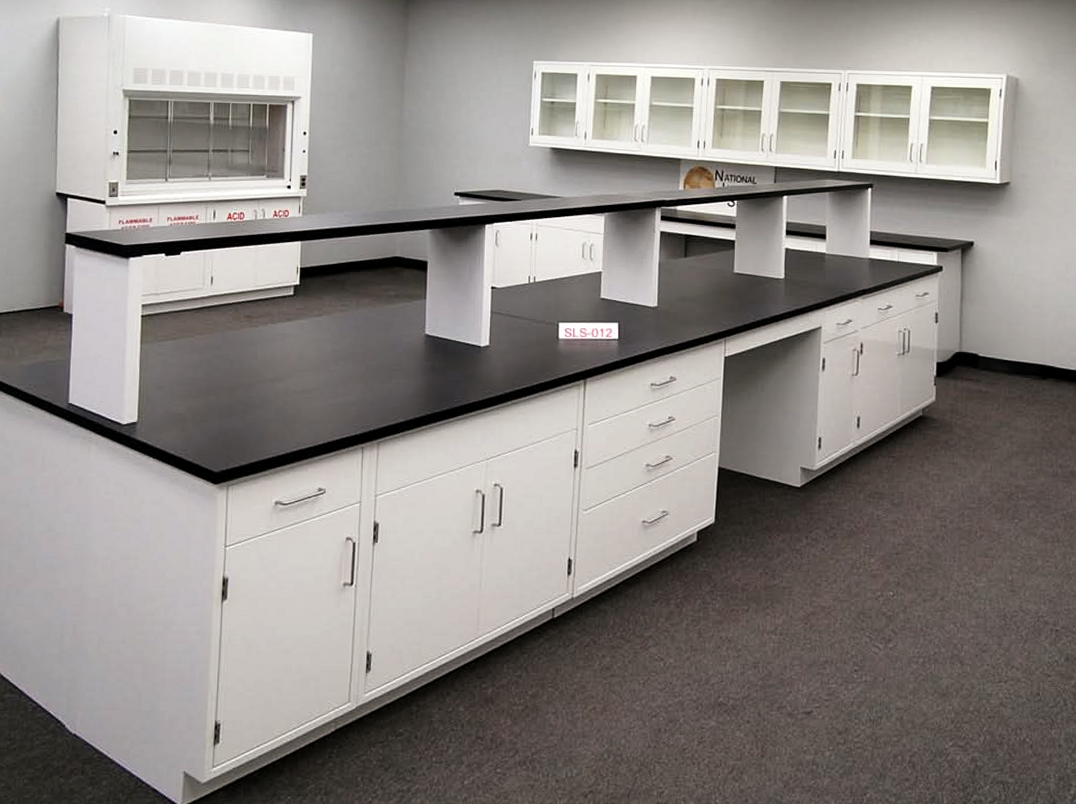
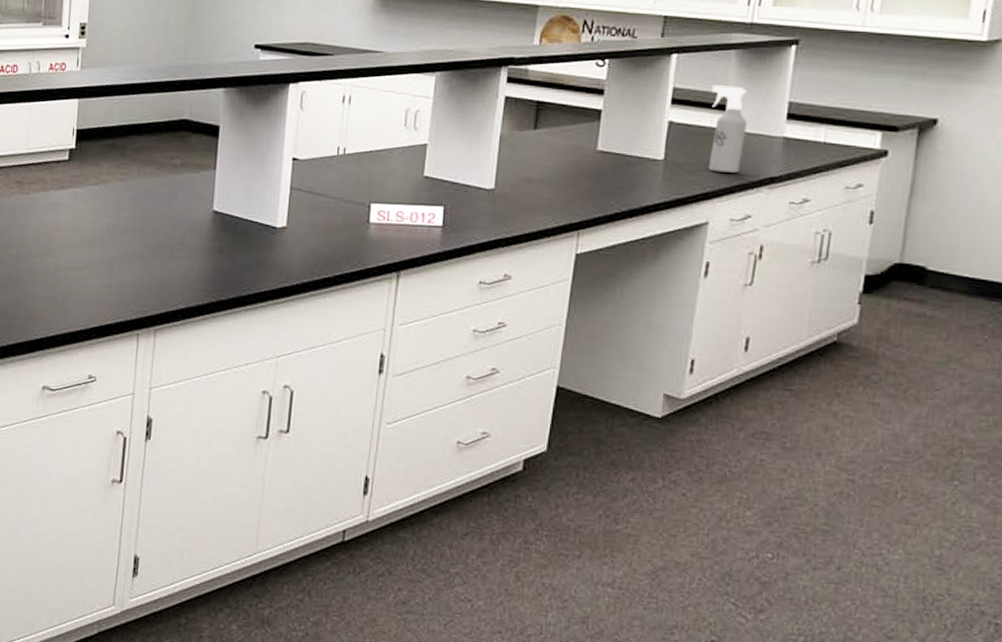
spray bottle: none [815,219,842,287] -> present [709,85,747,173]

